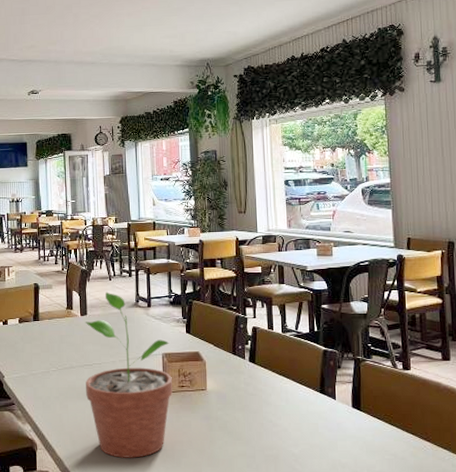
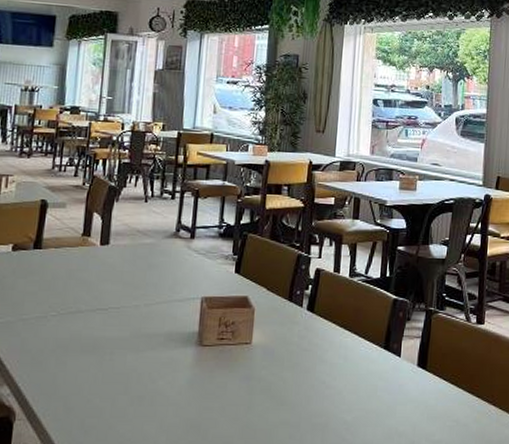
potted plant: present [85,292,173,458] -> none [94,216,213,430]

